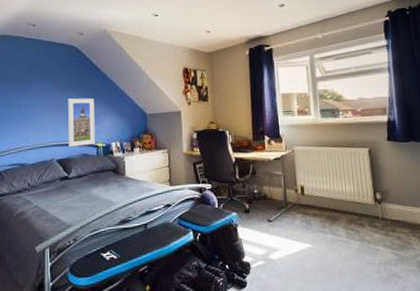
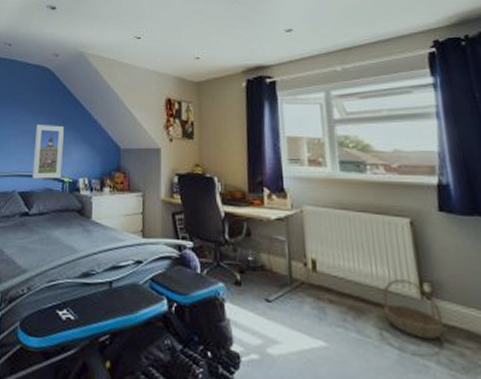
basket: none [349,192,389,231] -> present [382,279,444,339]

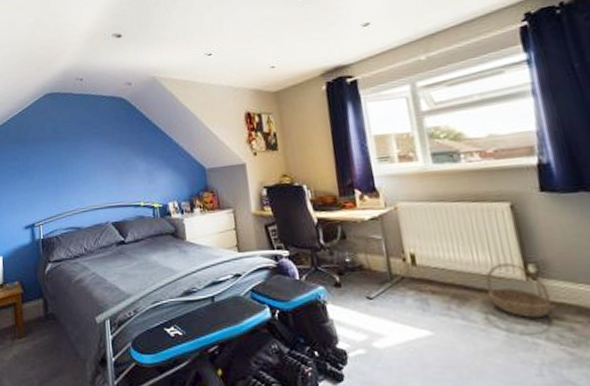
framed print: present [32,125,64,179] -> none [119,153,151,208]

